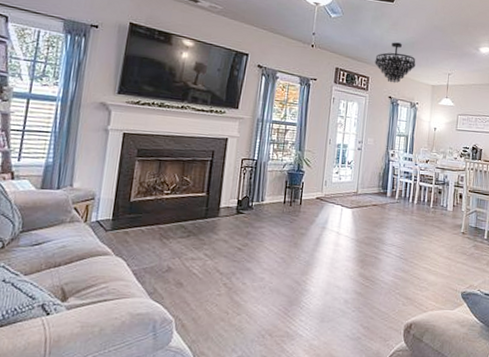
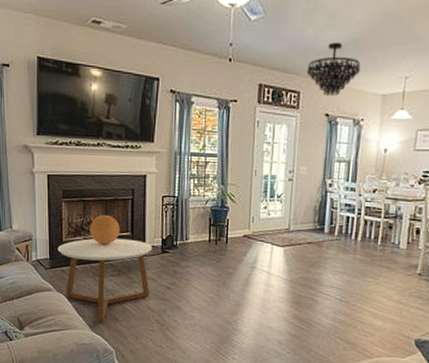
coffee table: none [123,198,228,288] -> present [57,238,153,322]
decorative sphere: none [162,175,196,205] -> present [90,215,120,245]

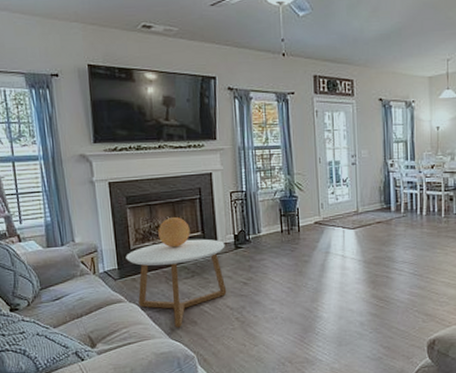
chandelier: present [307,42,361,97] -> none [357,32,406,82]

